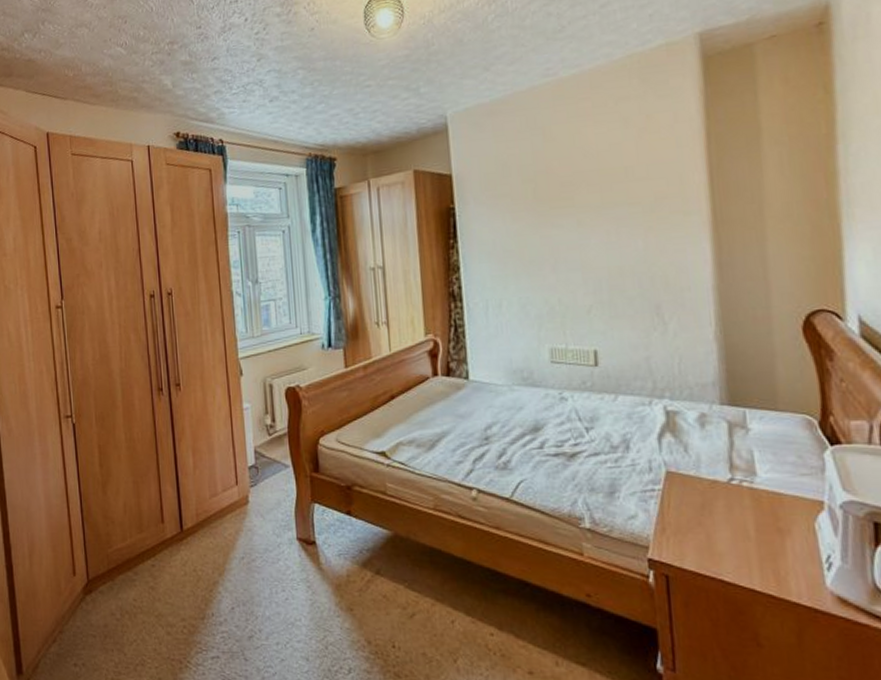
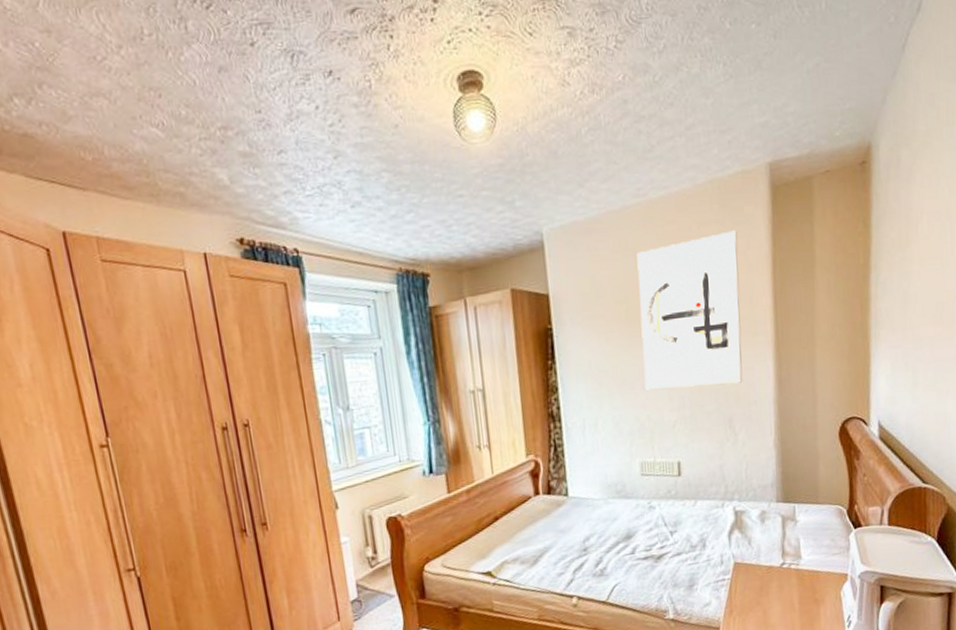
wall art: none [546,104,673,272] -> present [636,230,743,390]

